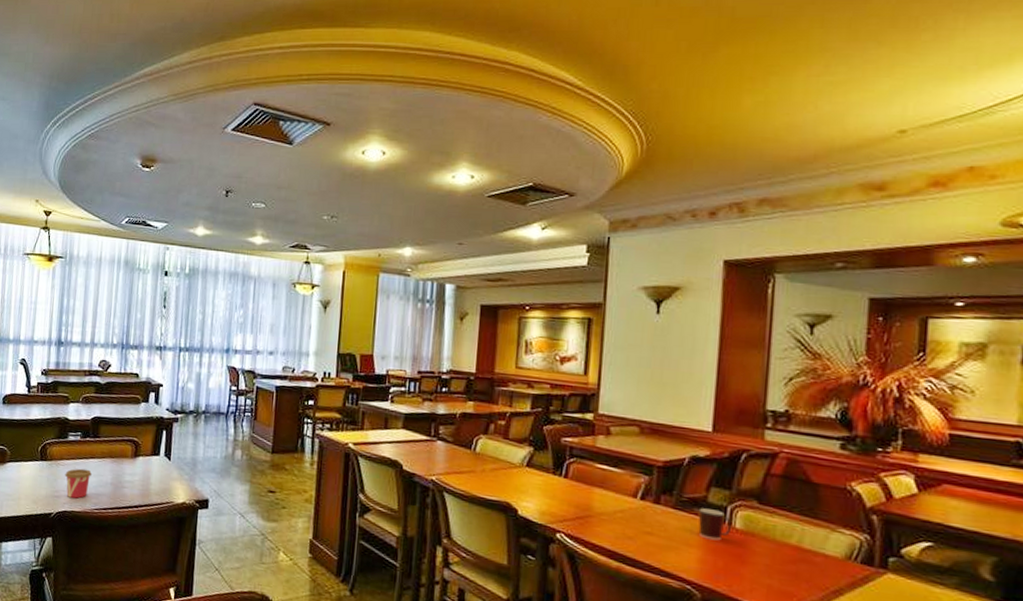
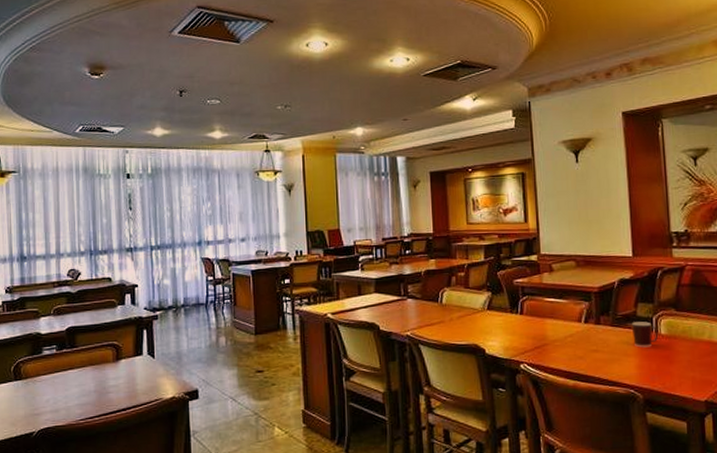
cup: present [65,468,92,499] -> none [43,381,72,413]

